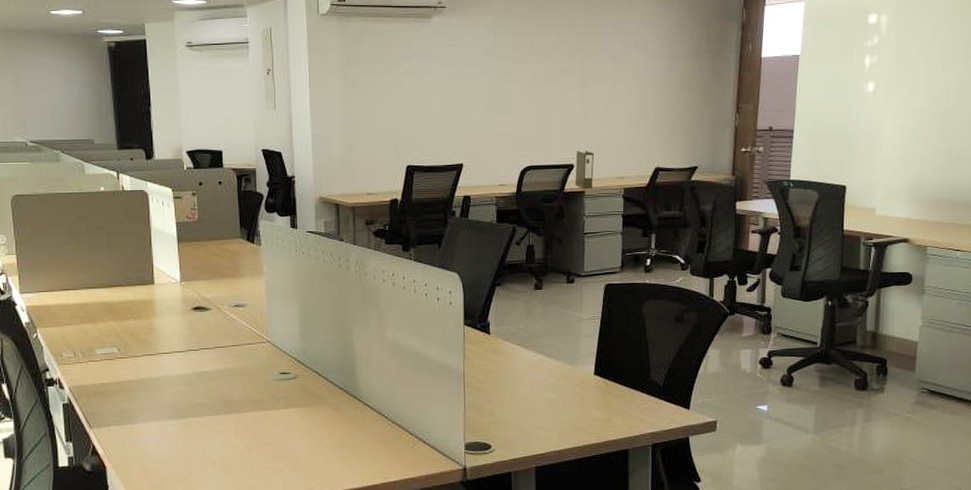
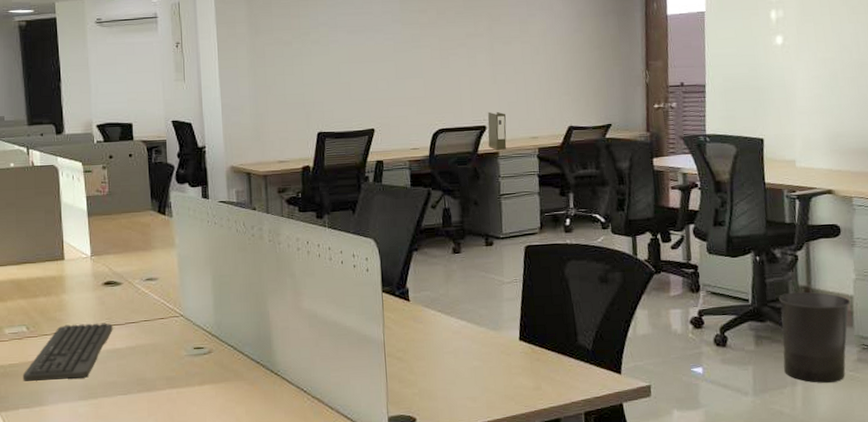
computer keyboard: none [114,346,202,400] -> present [22,322,113,381]
waste bin: none [845,336,915,423] -> present [779,291,851,383]

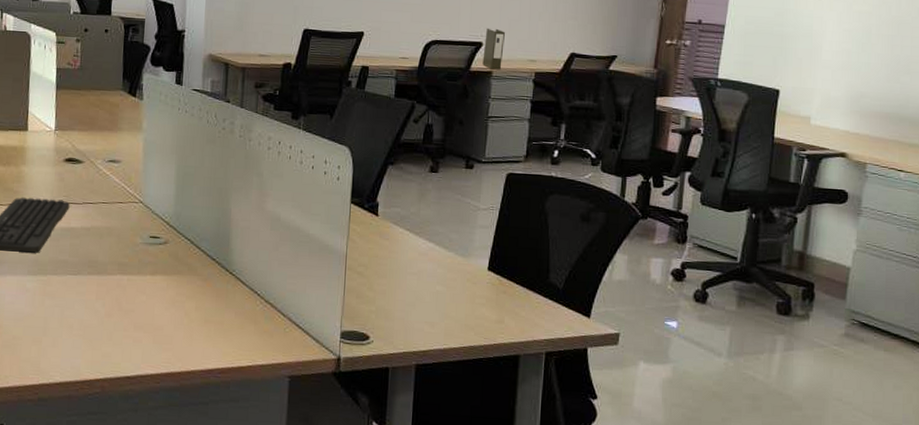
waste bin: present [779,291,851,383] -> none [764,255,847,355]

